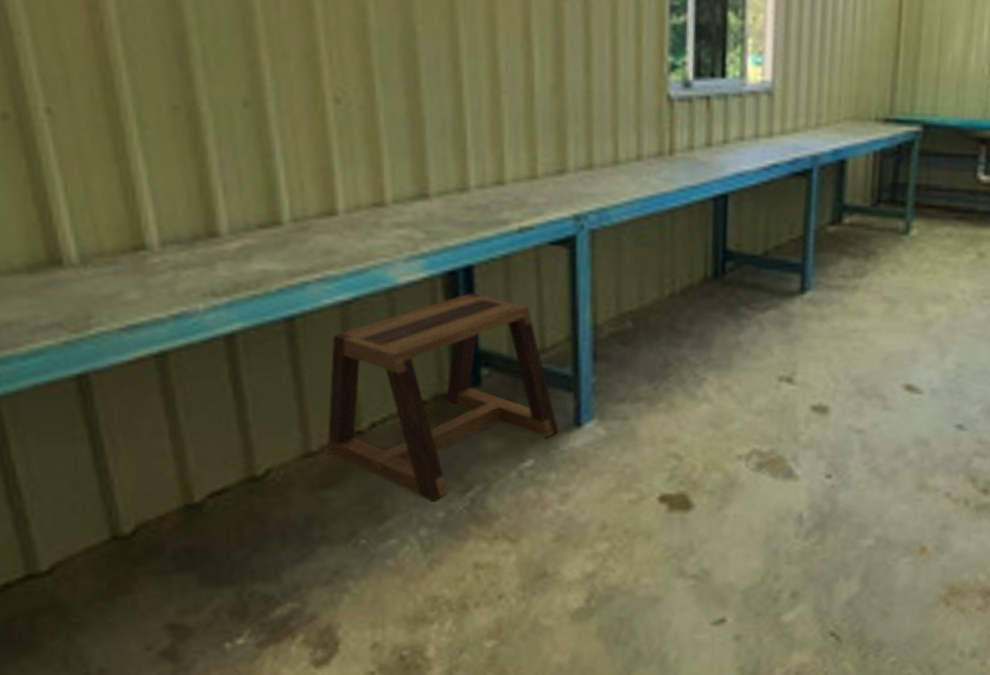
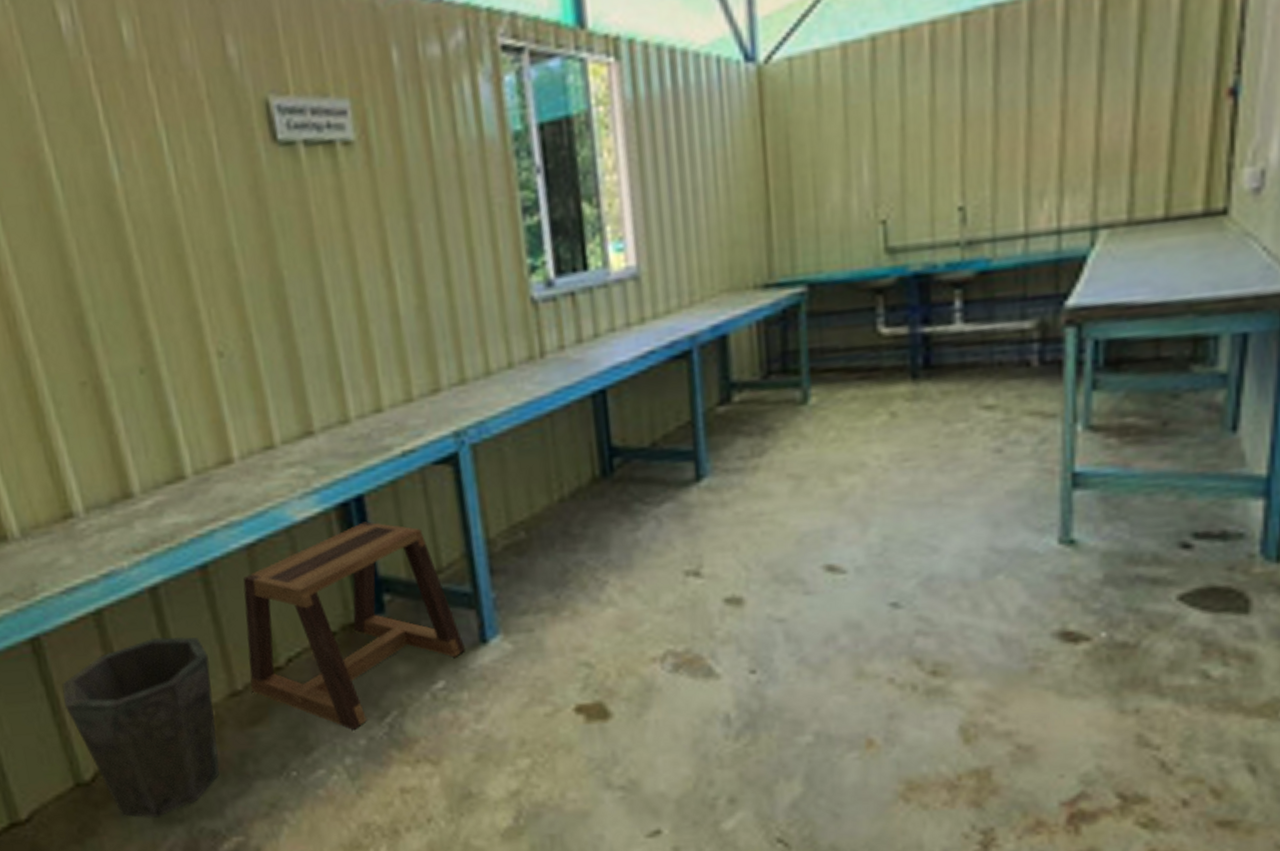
waste bin: none [109,389,284,578] -> present [62,636,220,818]

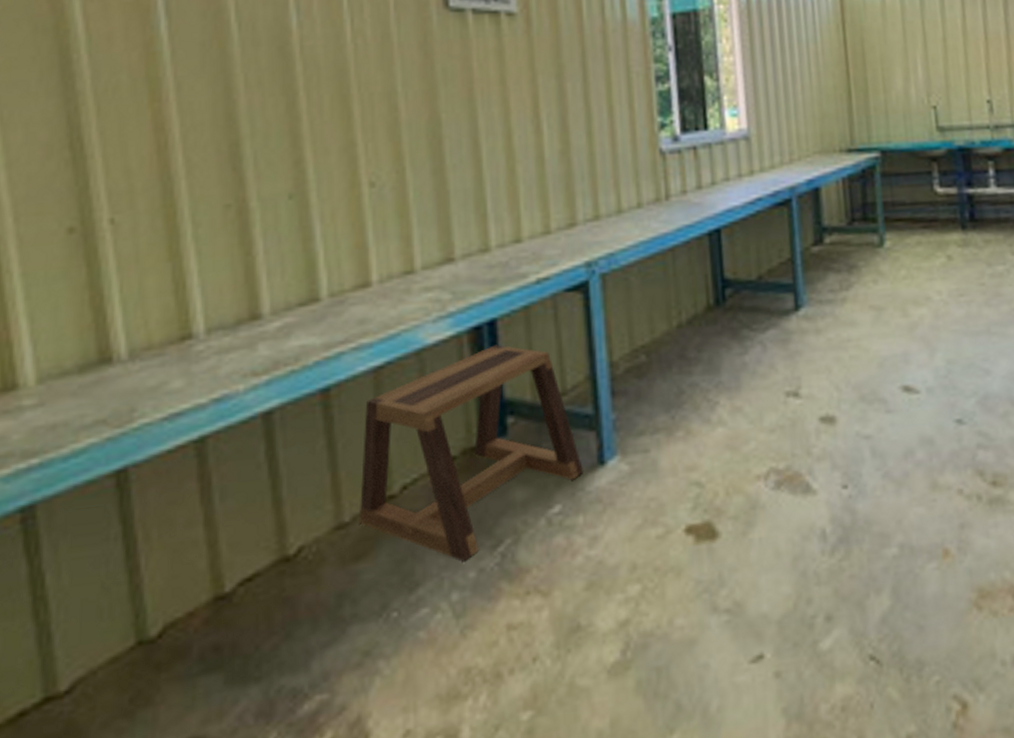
waste bin: present [62,636,220,818] -> none [143,464,317,678]

